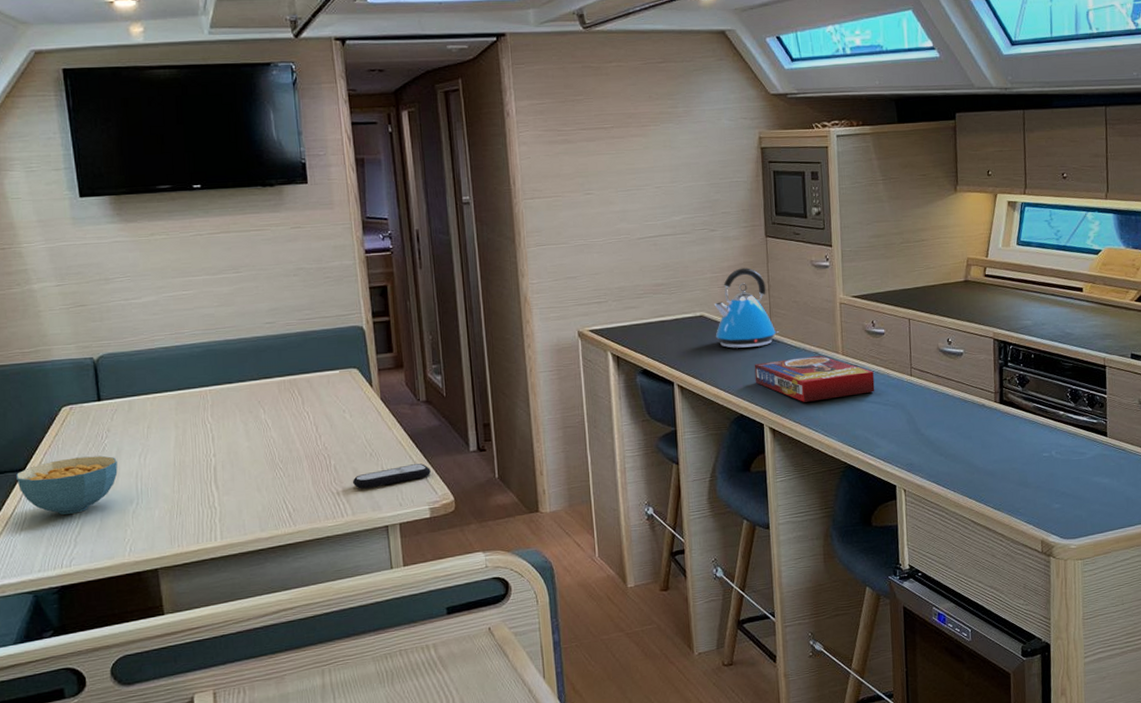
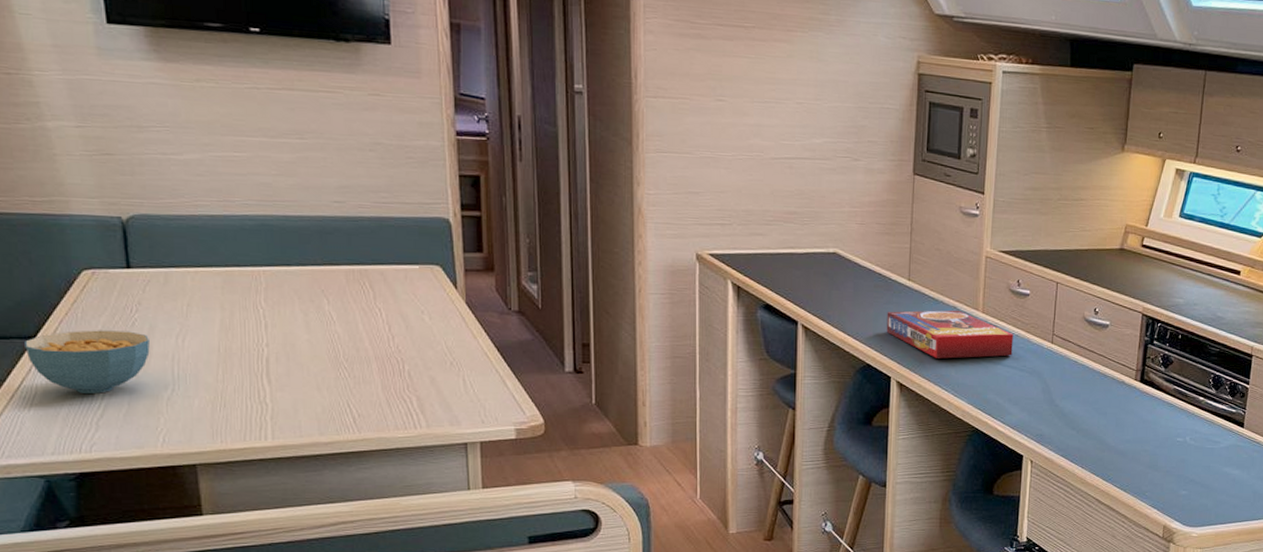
remote control: present [352,463,431,489] -> none [428,379,519,401]
kettle: present [714,268,779,348] -> none [848,205,918,294]

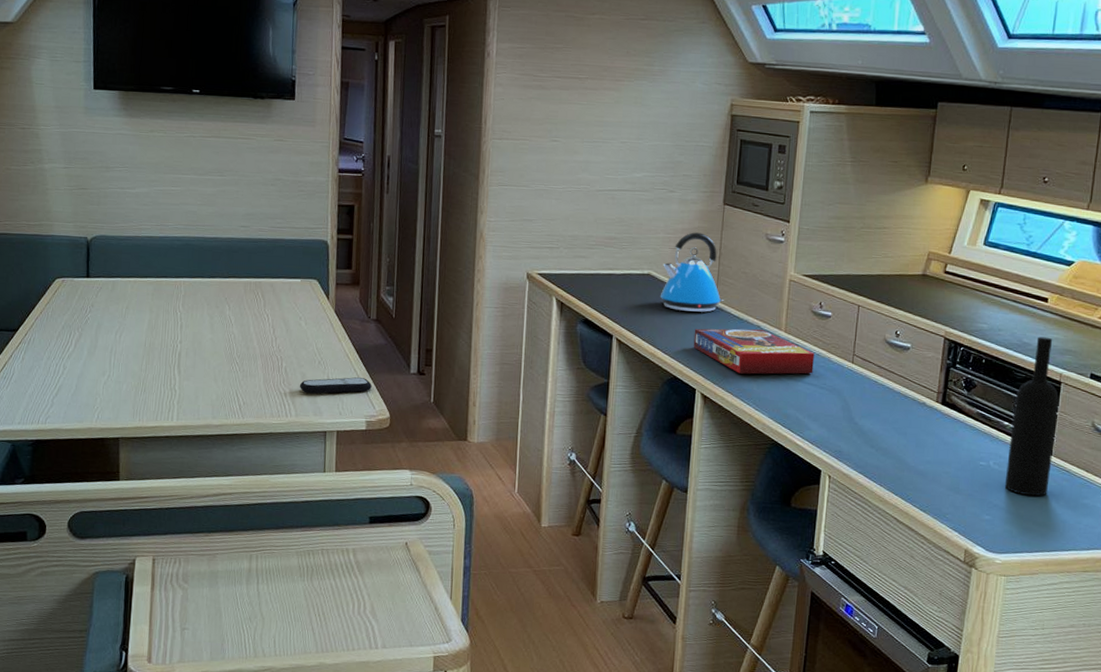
cereal bowl: present [25,330,150,394] -> none [10,325,96,377]
remote control: none [428,379,519,401] -> present [299,377,372,394]
kettle: none [848,205,918,294] -> present [660,232,724,312]
wine bottle: none [1200,310,1251,469] -> present [1004,336,1060,497]

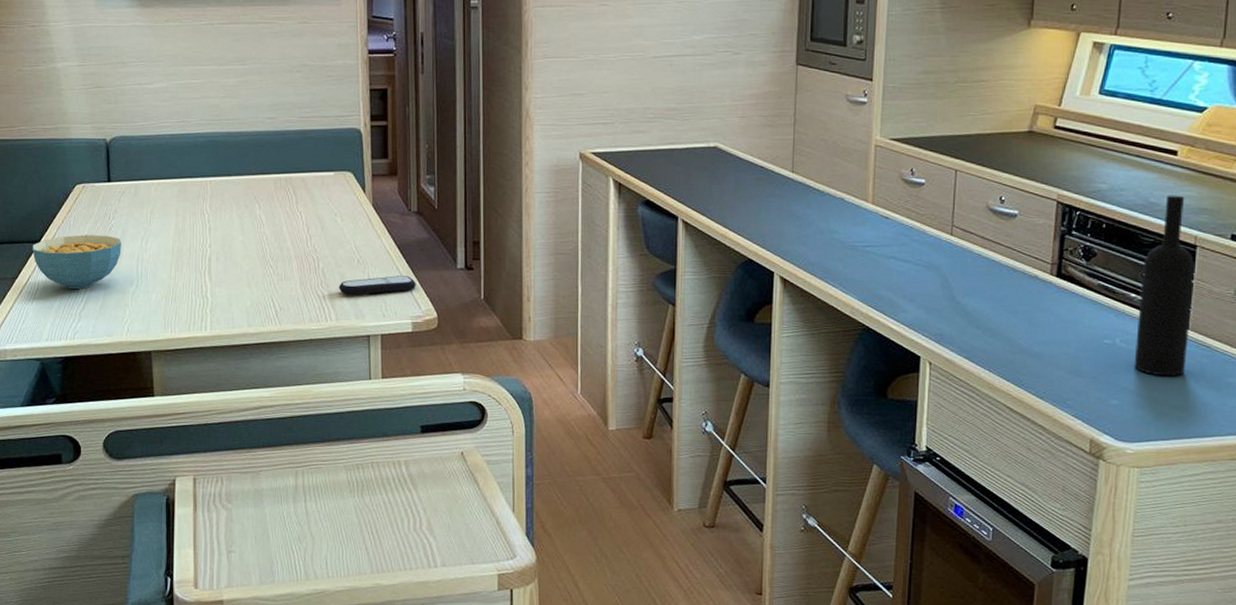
cereal bowl: none [10,325,96,377] -> present [32,235,121,289]
kettle: present [660,232,724,312] -> none [728,98,802,186]
cereal box: present [693,328,814,374] -> none [769,201,907,253]

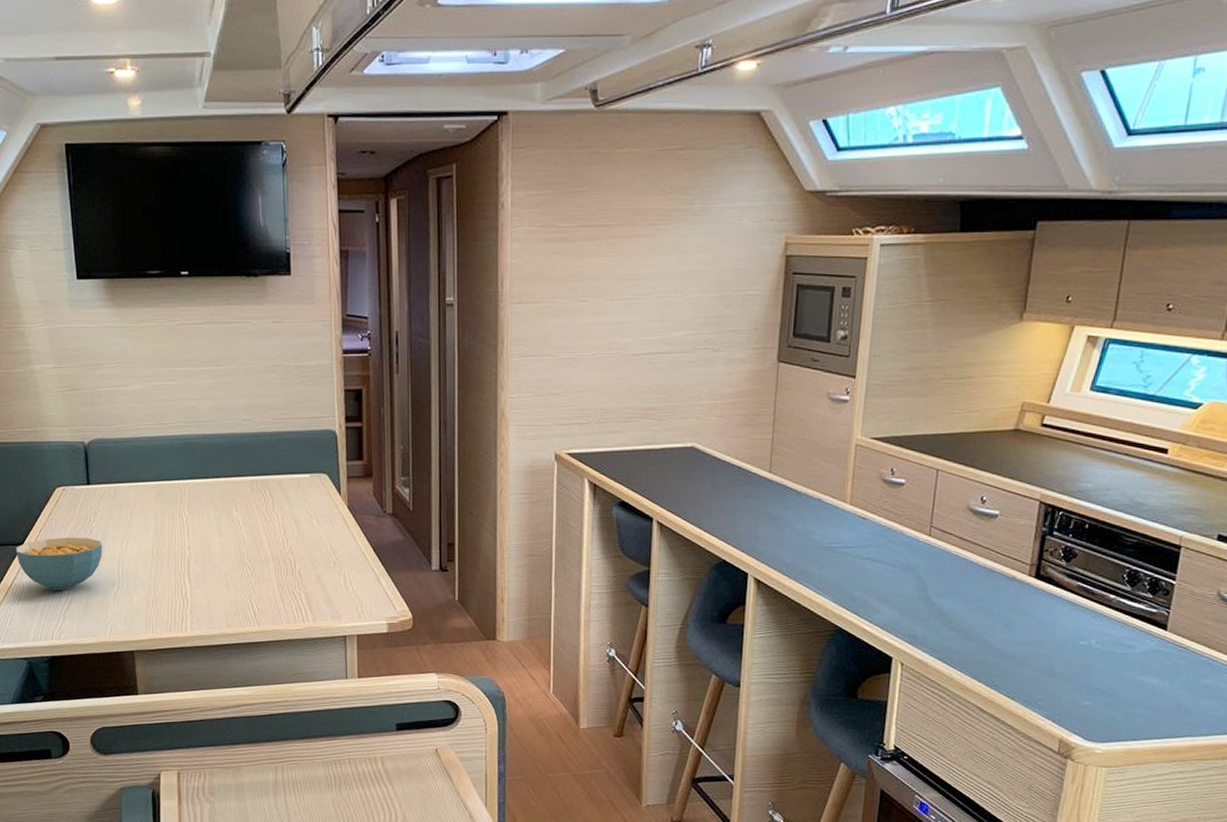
remote control: present [338,276,416,296] -> none [315,577,391,597]
wine bottle: present [1134,195,1195,377] -> none [1108,494,1178,678]

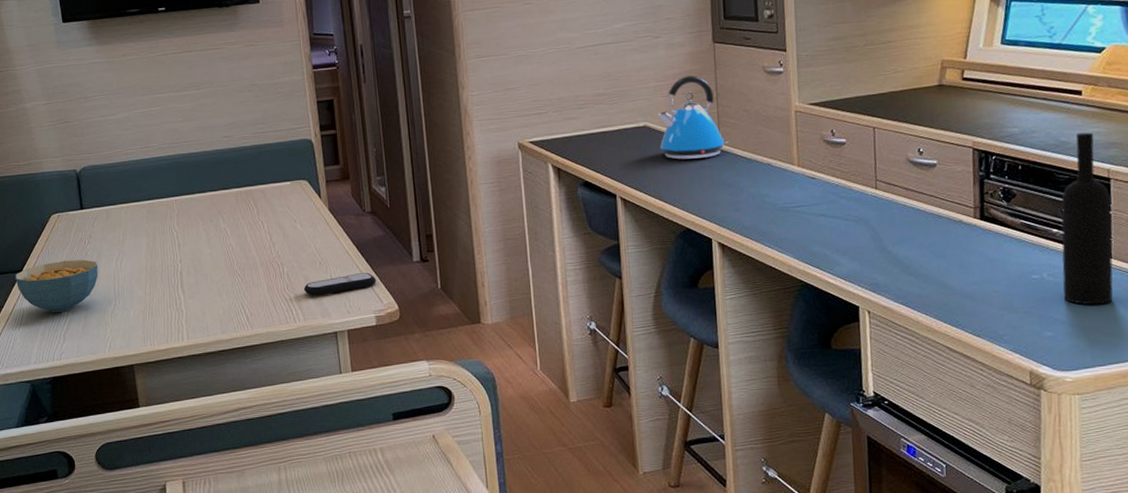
remote control: none [315,577,391,597] -> present [303,273,376,296]
kettle: none [705,396,779,487] -> present [658,75,728,160]
wine bottle: none [1108,494,1178,678] -> present [1061,132,1113,305]

